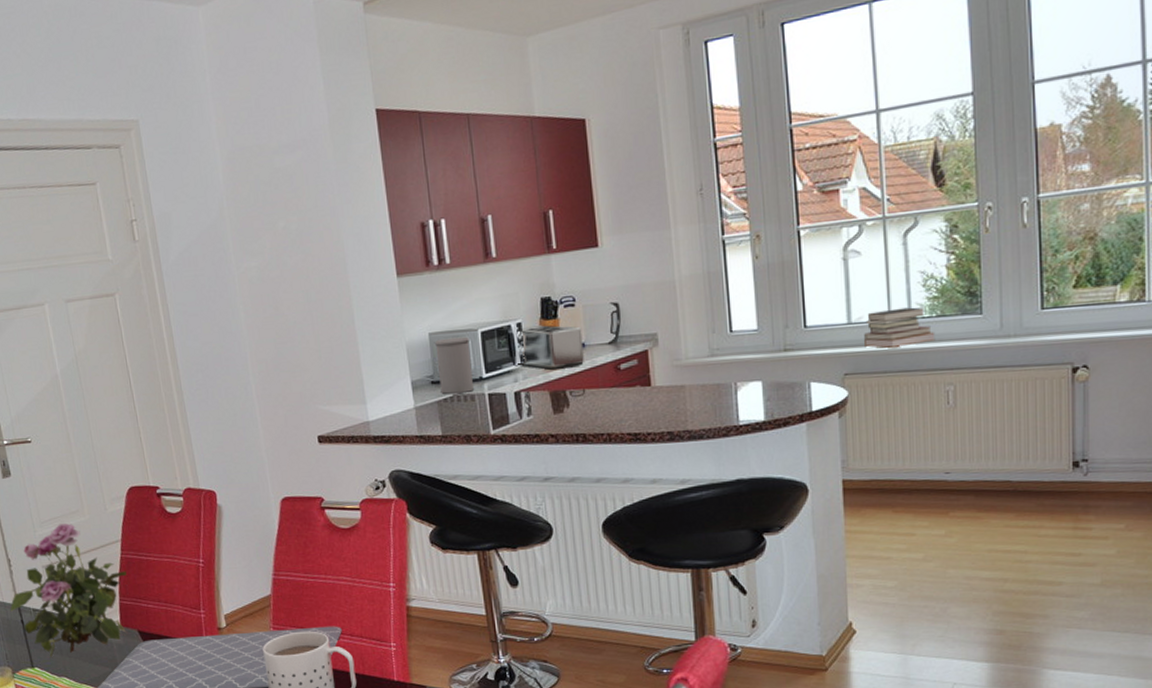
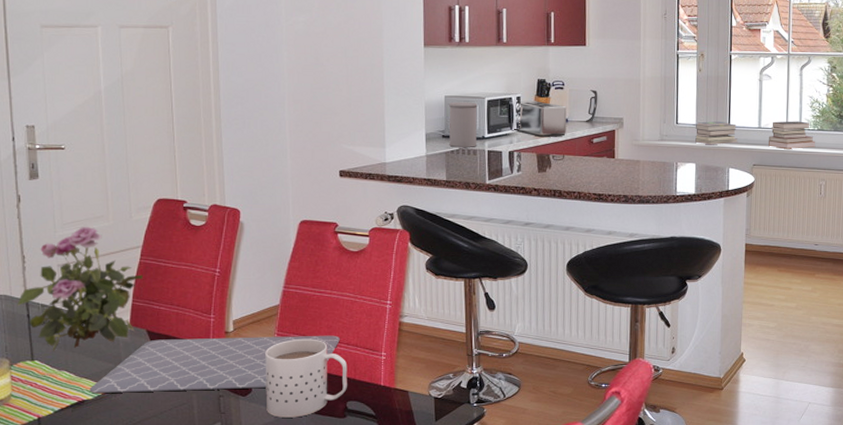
books: none [758,321,819,355] -> present [695,121,738,145]

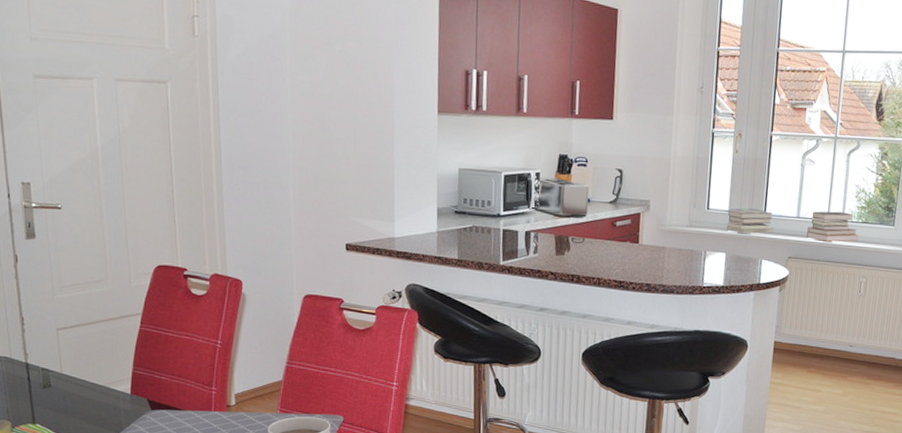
flower bouquet: present [17,226,143,351] -> none [17,290,143,416]
canister: present [449,101,477,148] -> none [462,175,493,226]

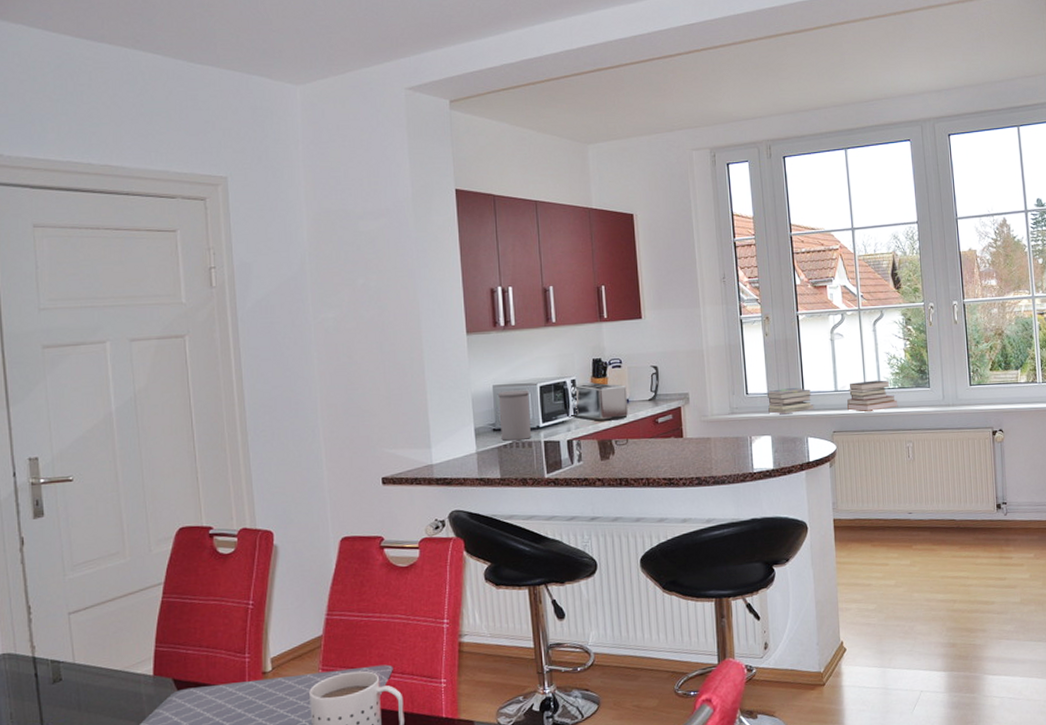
canister: none [462,175,493,226] -> present [498,390,531,442]

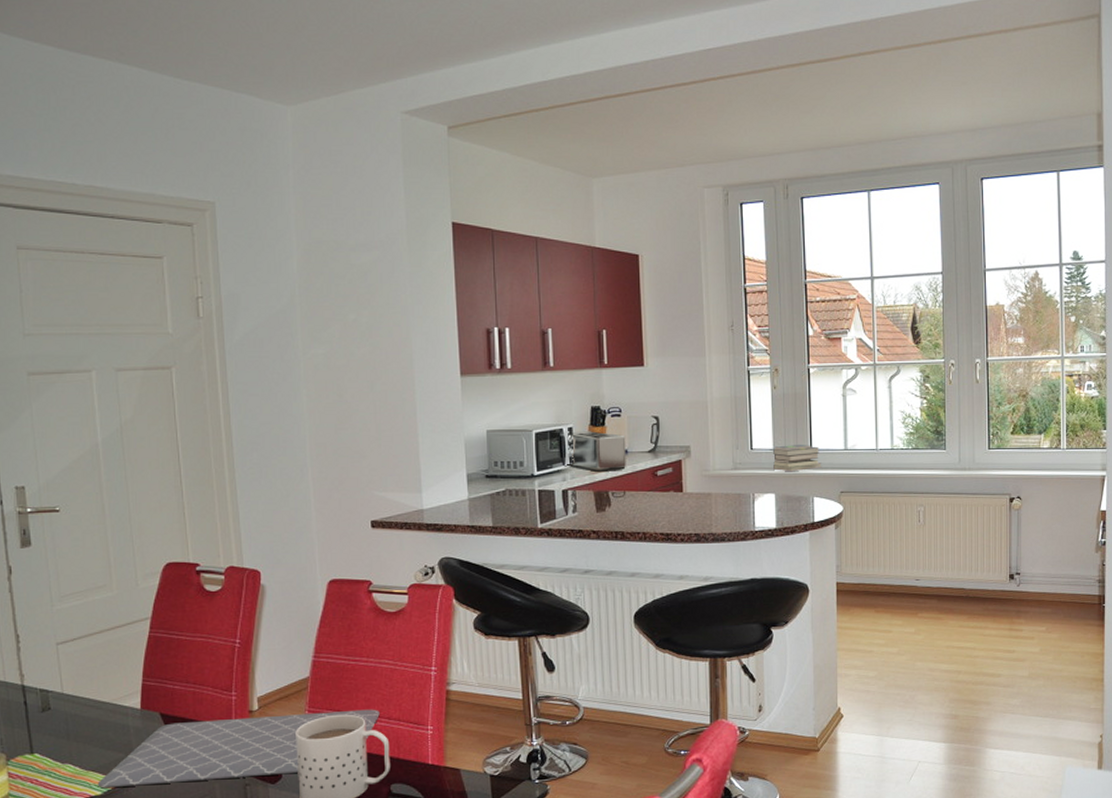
canister: present [498,390,531,442] -> none [492,436,525,489]
books: present [847,380,898,412] -> none [857,440,911,472]

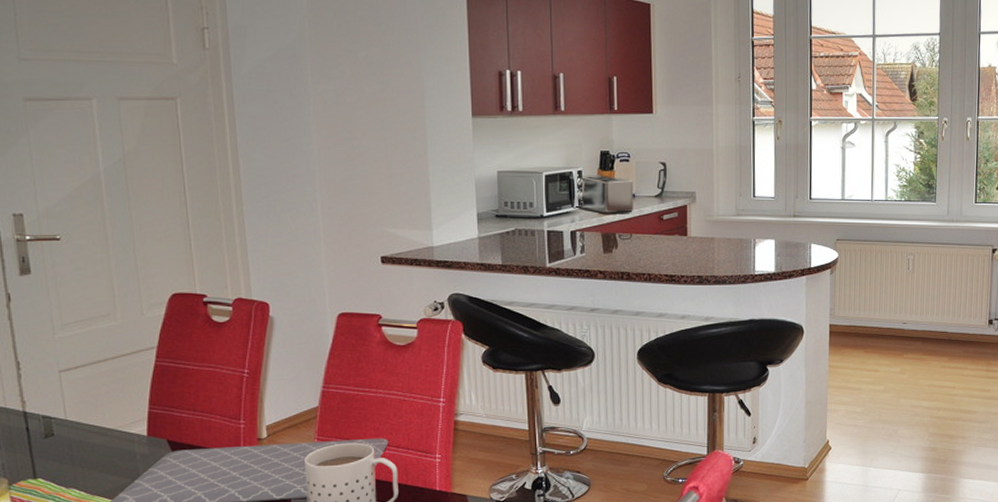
books: present [773,444,822,472] -> none [774,193,820,220]

